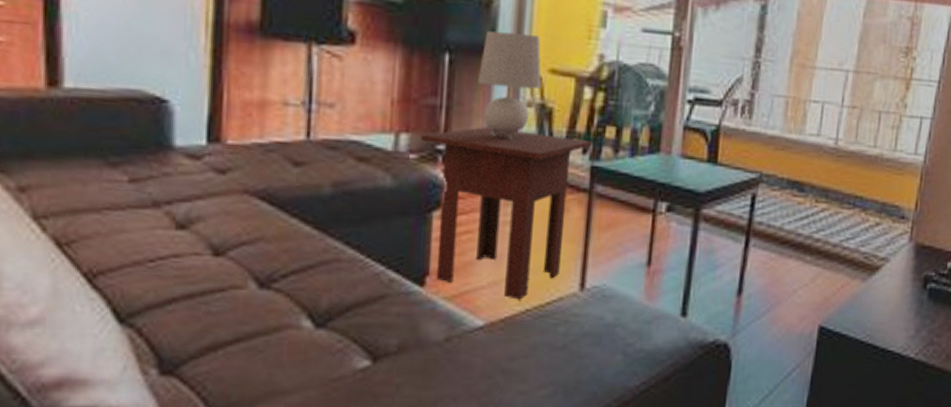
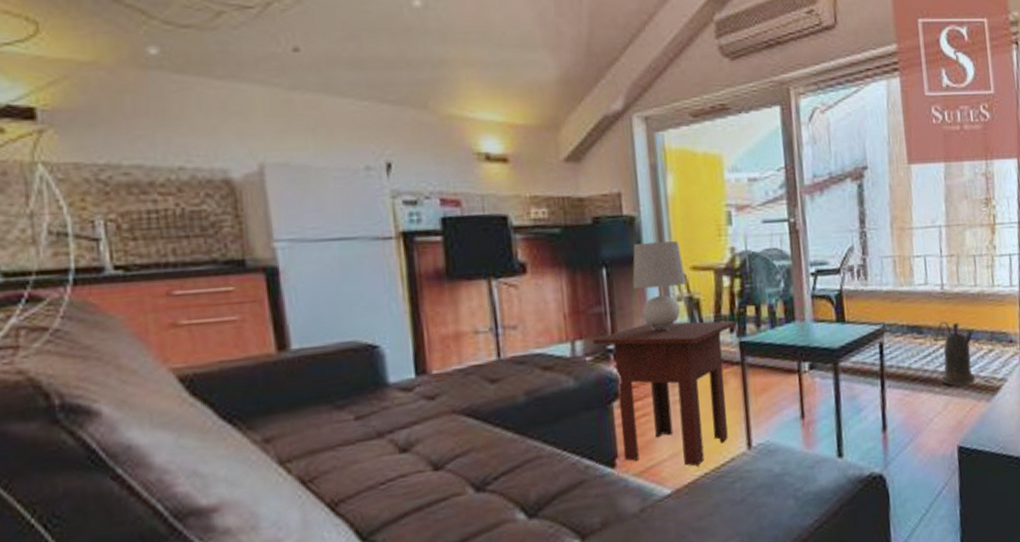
watering can: none [814,181,862,259] -> present [935,320,976,386]

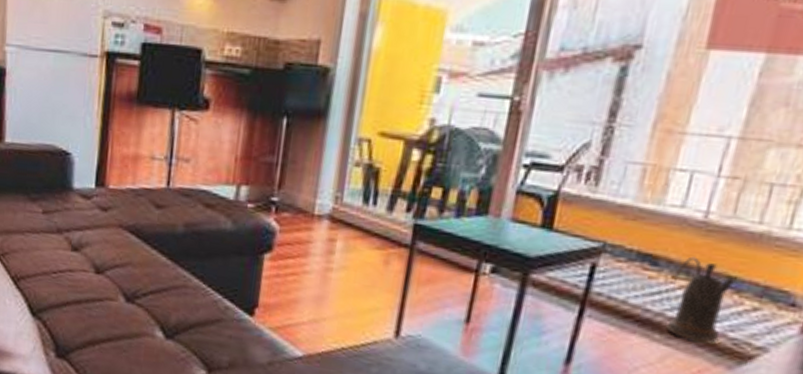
side table: present [593,321,737,467] -> none [258,183,417,339]
table lamp: present [632,240,687,331] -> none [311,98,372,194]

